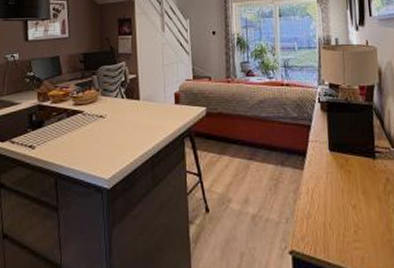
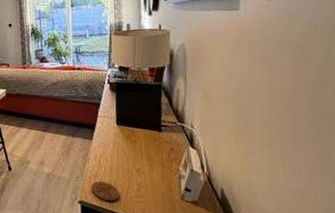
coaster: none [302,222,336,249] -> present [90,181,120,201]

